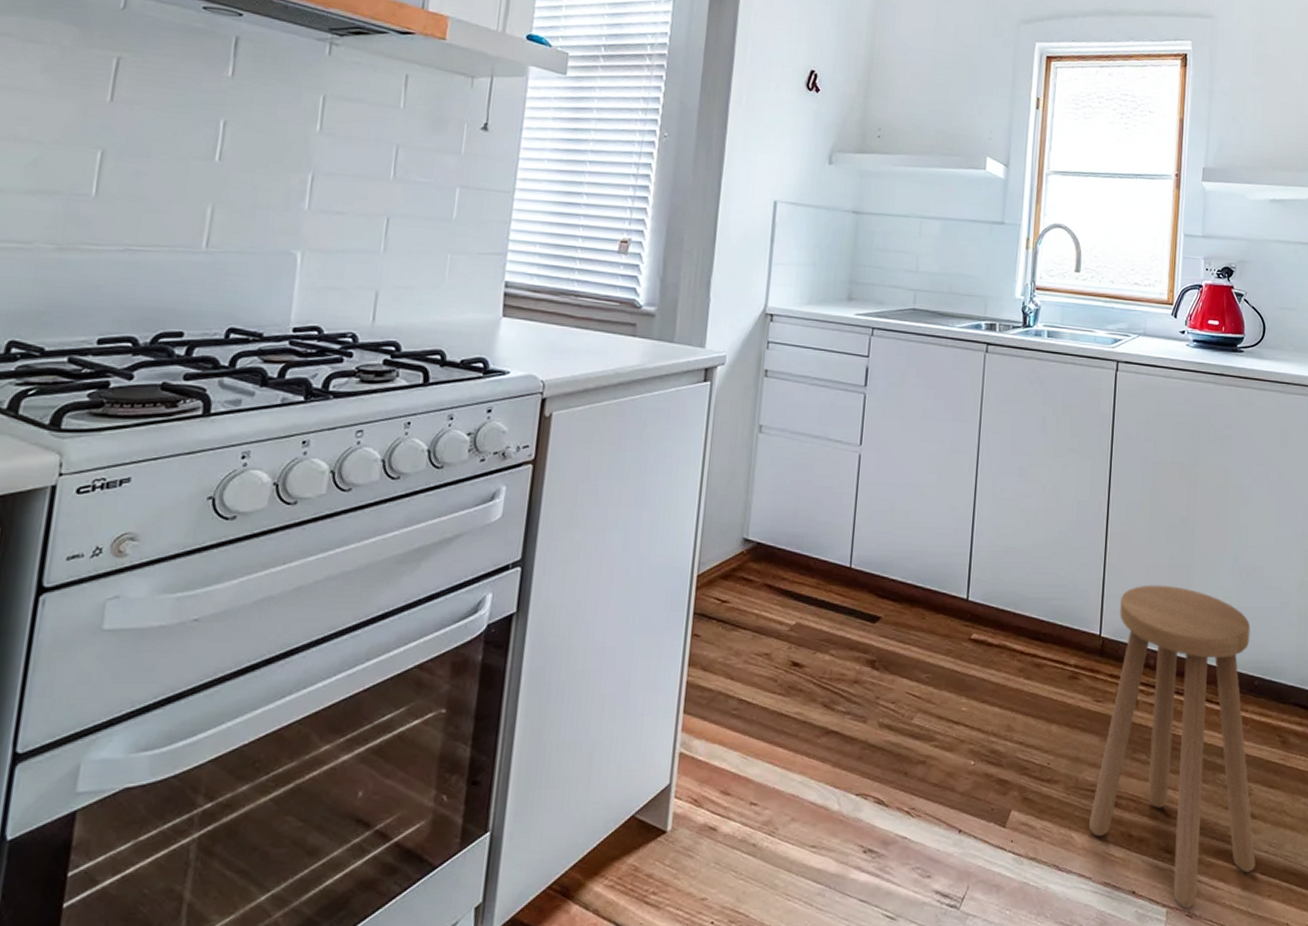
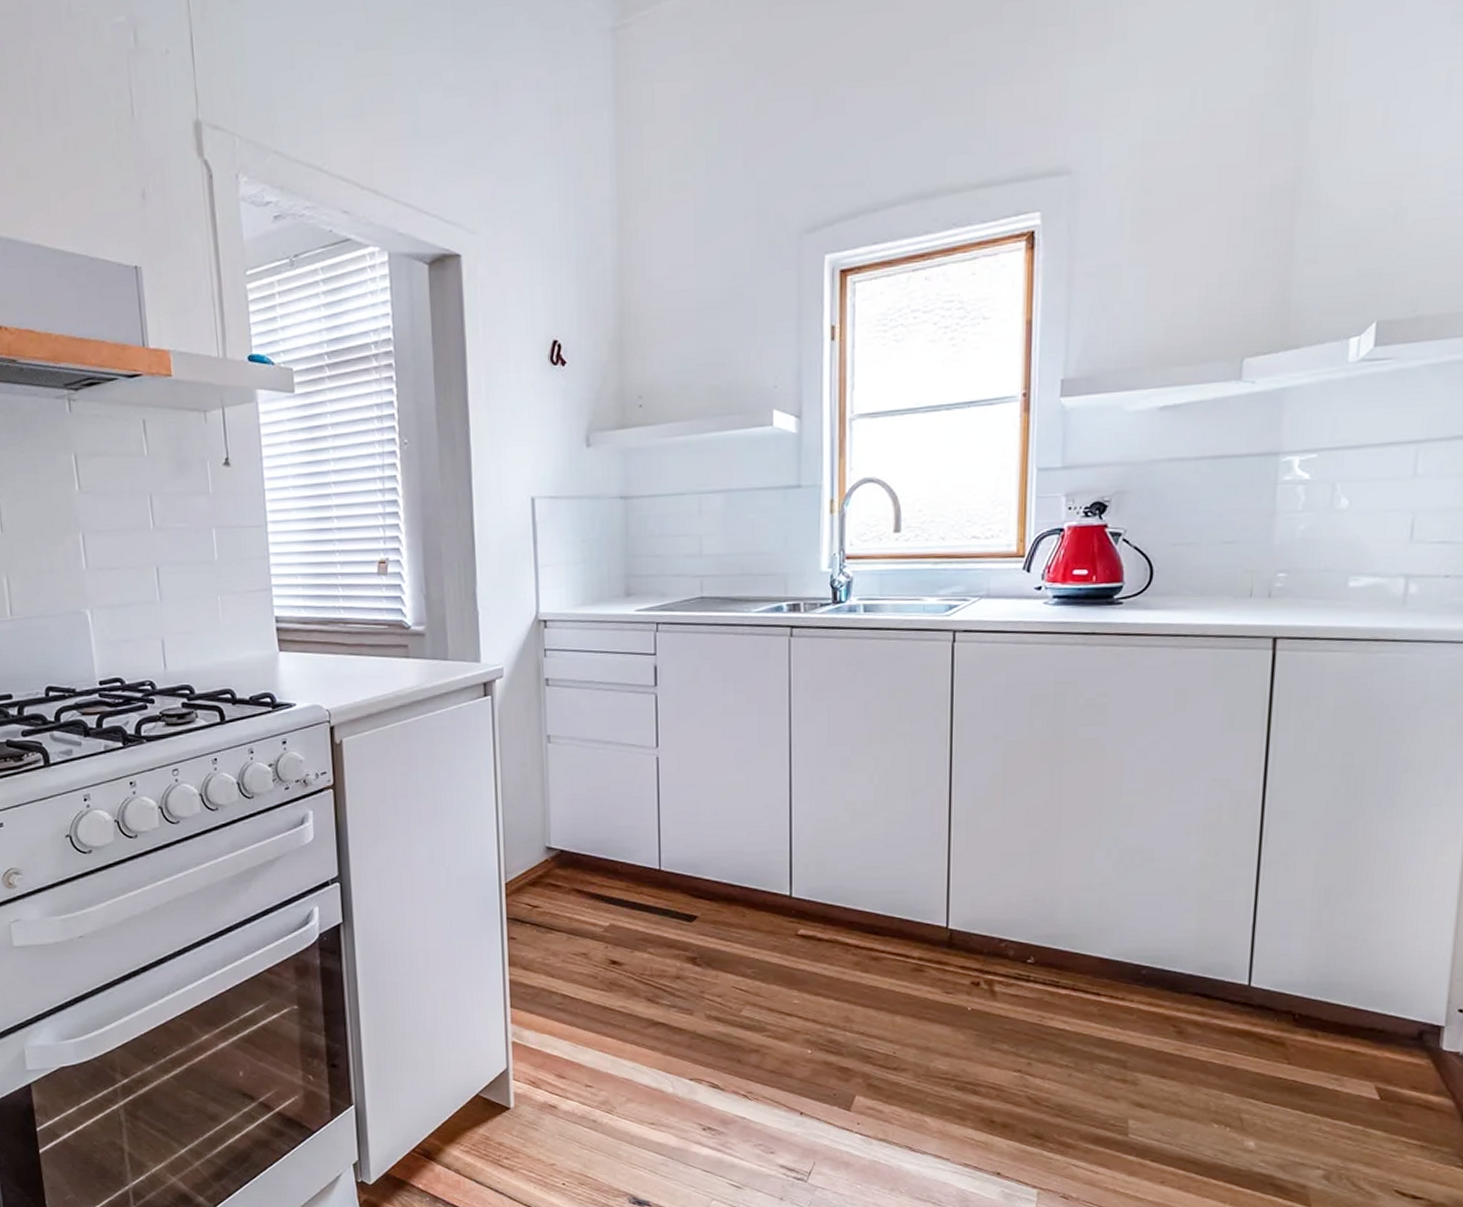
stool: present [1089,585,1256,909] -> none [944,873,1144,1191]

